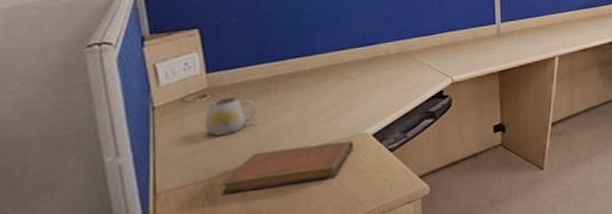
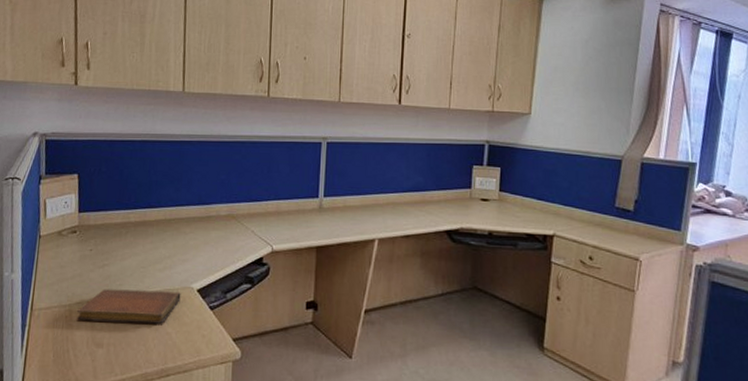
mug: present [205,97,256,136] -> none [72,236,110,268]

